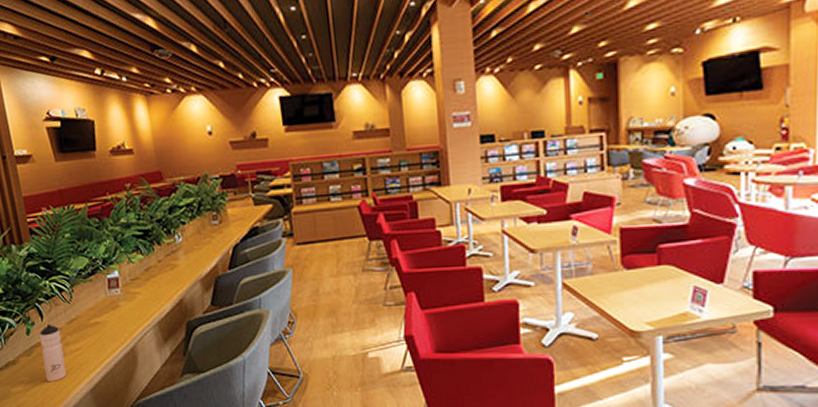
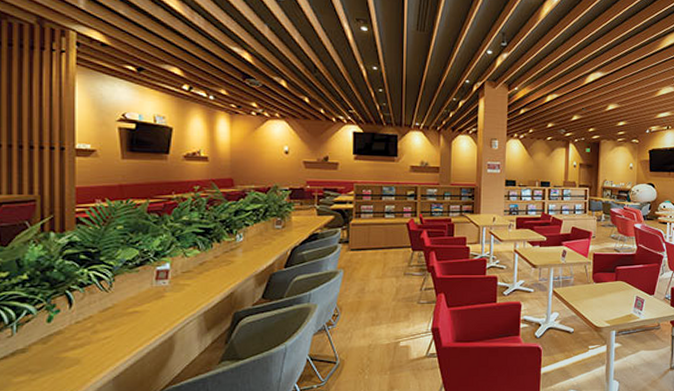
water bottle: present [39,324,67,381] -> none [61,311,90,370]

